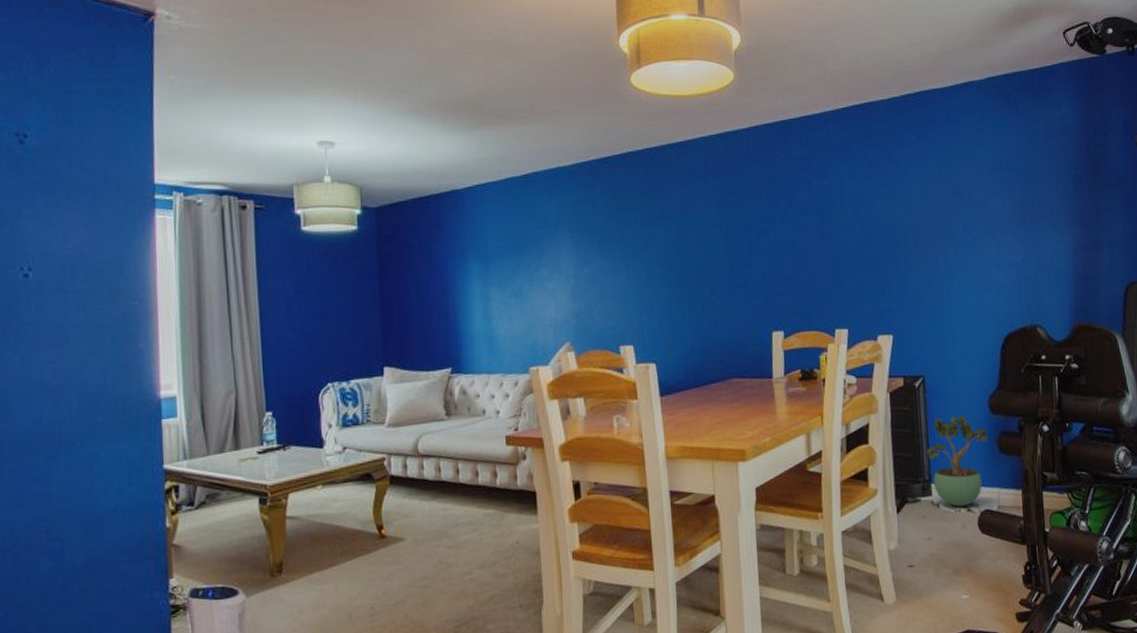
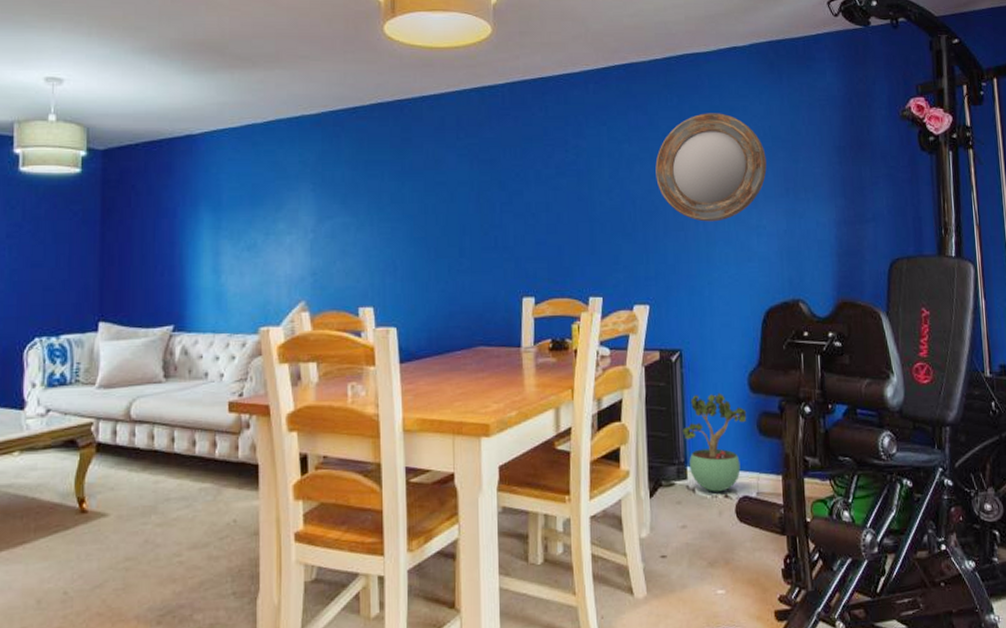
home mirror: none [895,147,1004,254] -> present [655,113,767,222]

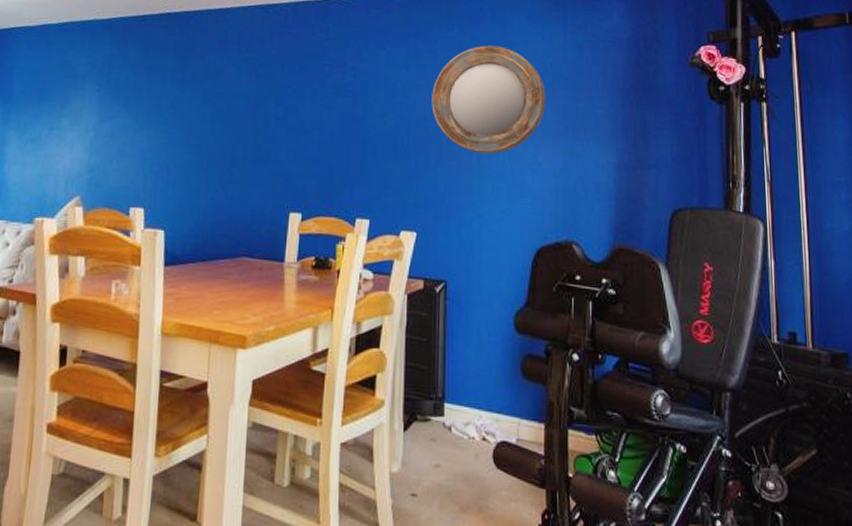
potted plant: present [682,392,747,492] -> none [441,329,511,434]

